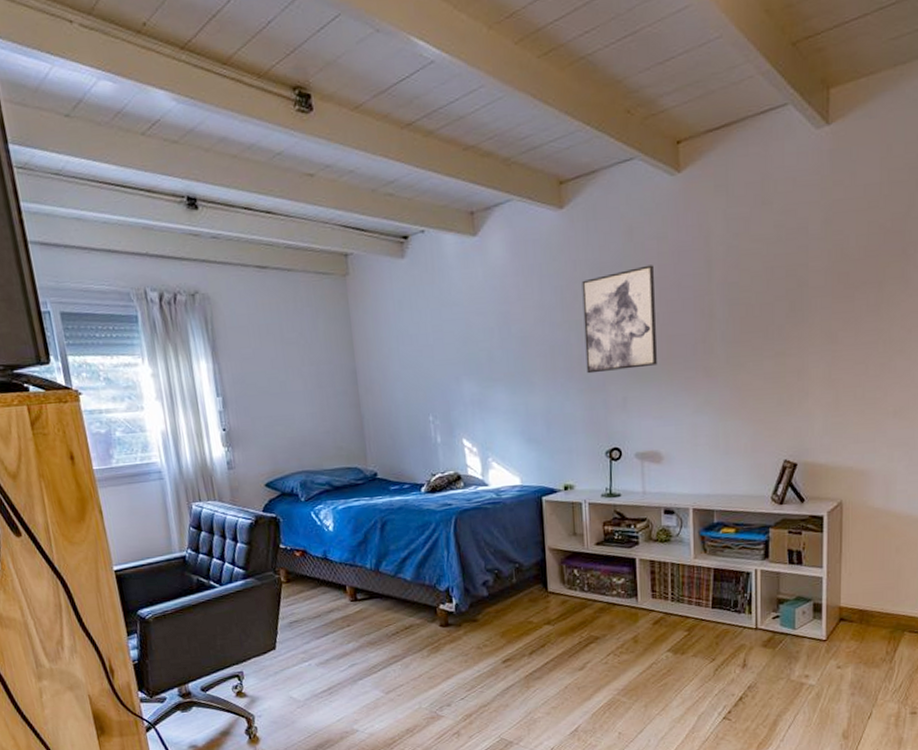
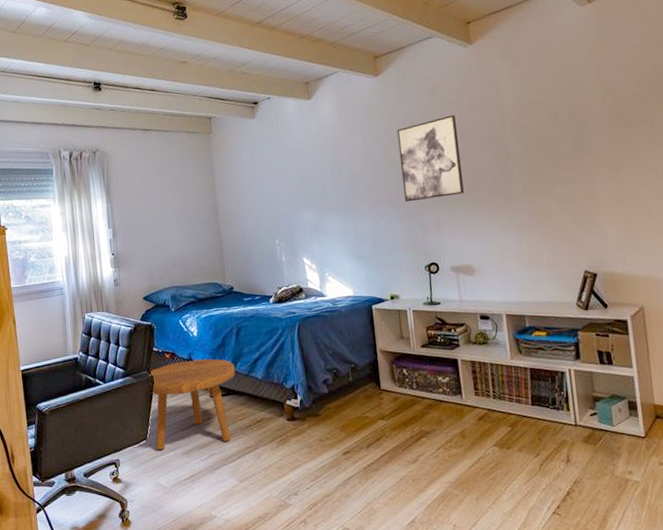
footstool: none [275,557,380,661] -> present [149,359,235,451]

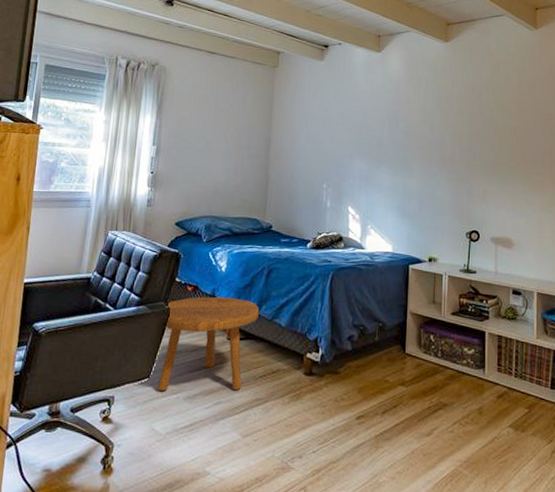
wall art: present [397,115,464,202] -> none [456,91,514,168]

